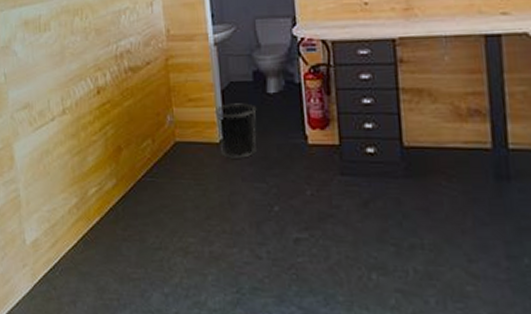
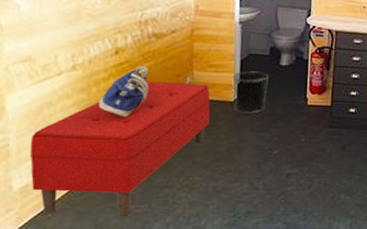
bench: none [35,122,196,281] -> present [29,81,211,216]
tote bag: none [88,105,131,165] -> present [99,66,148,117]

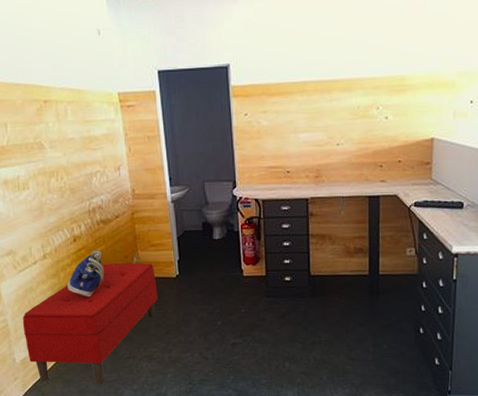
waste bin: present [232,71,270,114] -> none [172,247,205,289]

